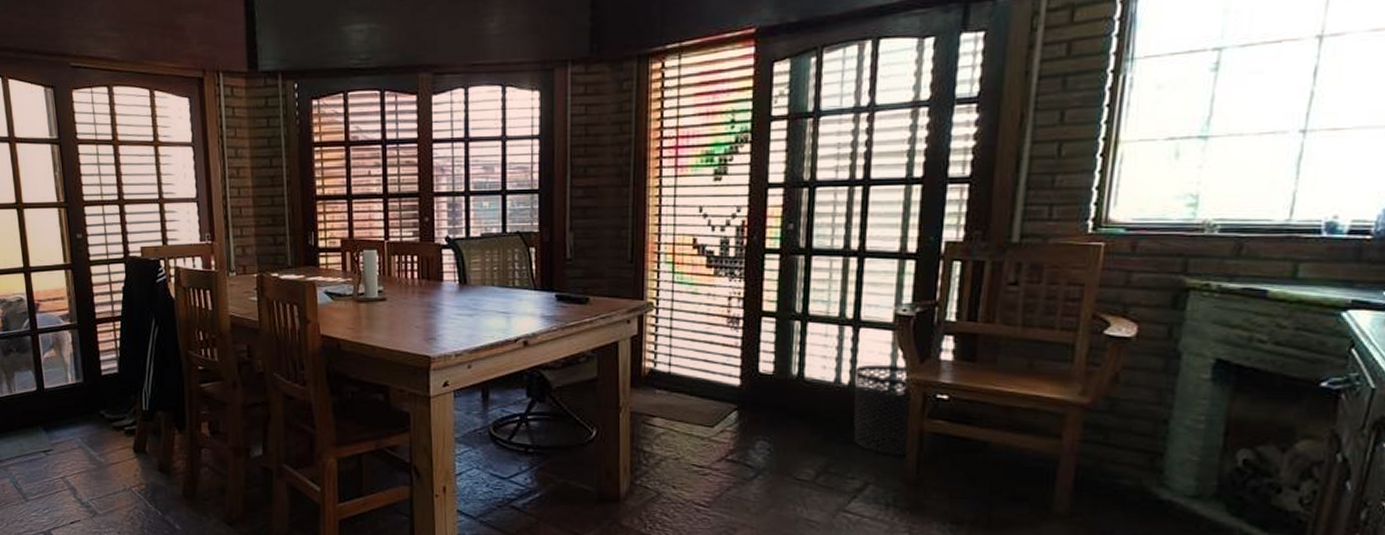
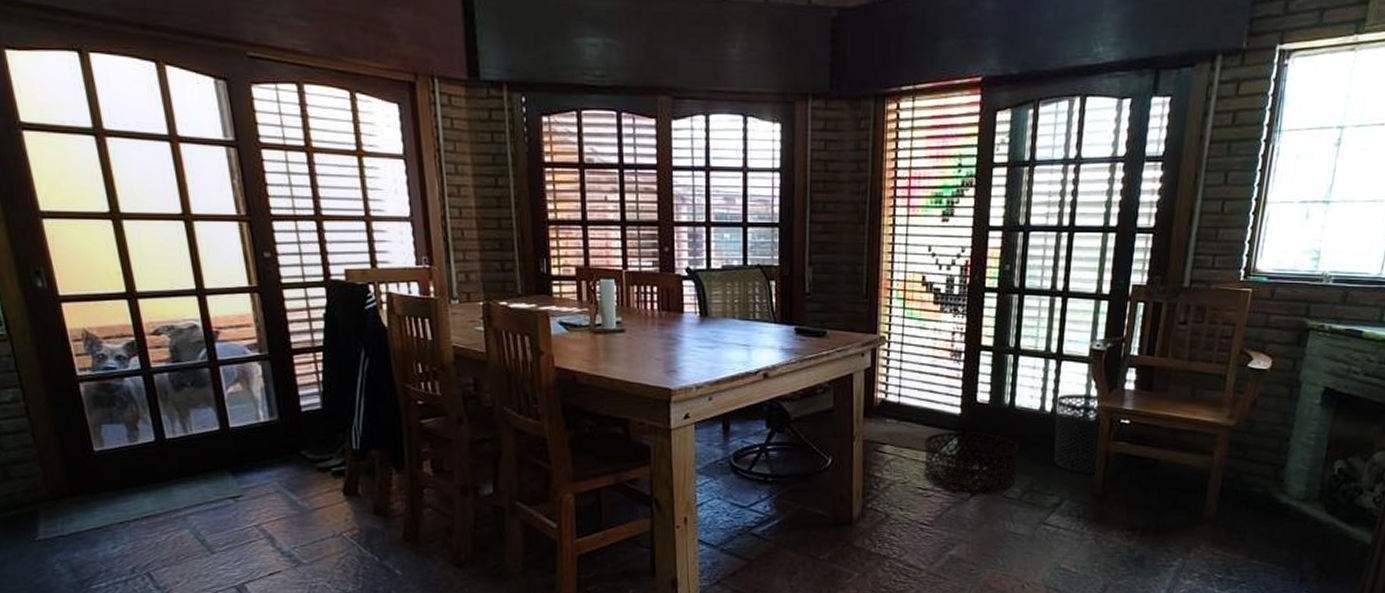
basket: none [699,405,811,475] -> present [923,432,1020,495]

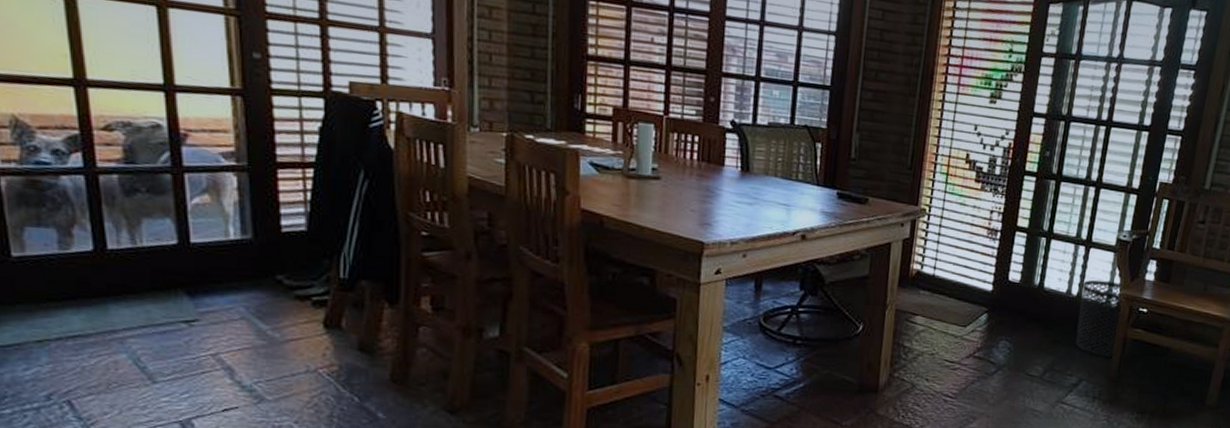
basket: present [923,432,1020,495] -> none [951,307,1045,371]

